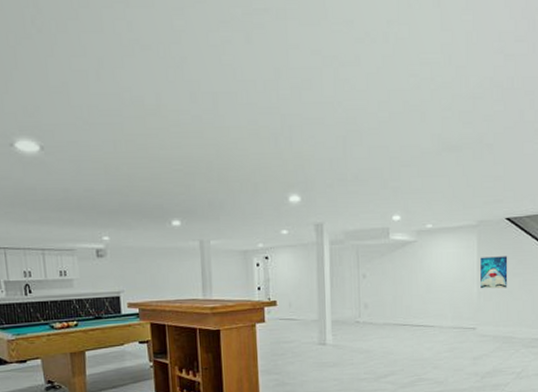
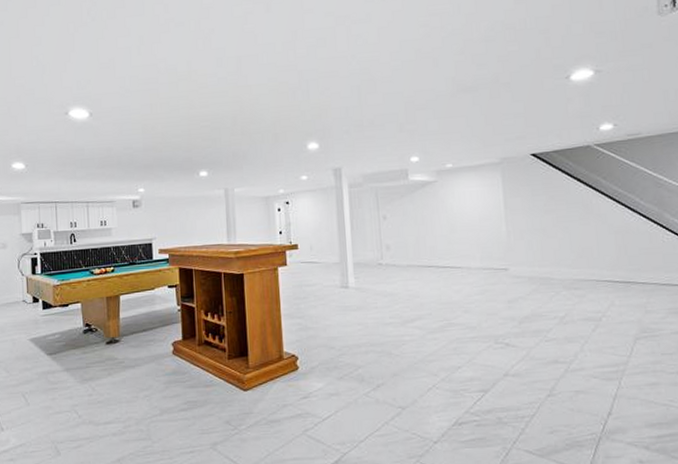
wall art: present [480,256,508,289] -> none [507,192,540,228]

